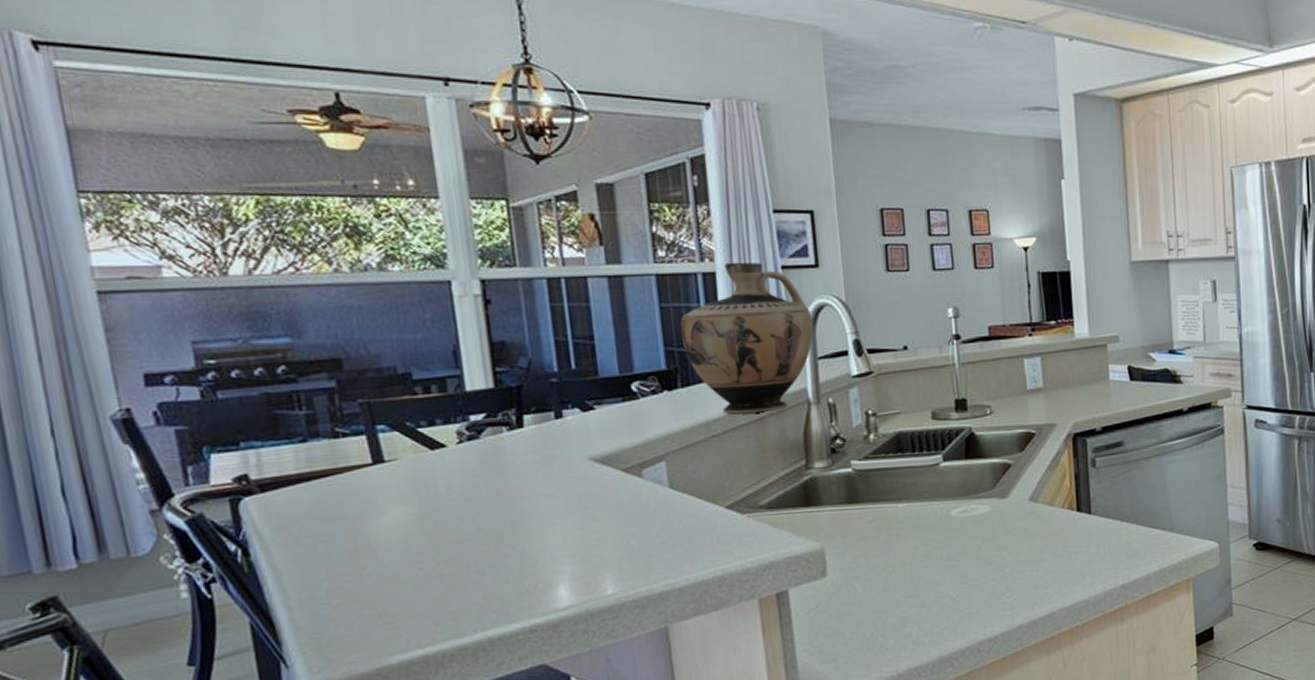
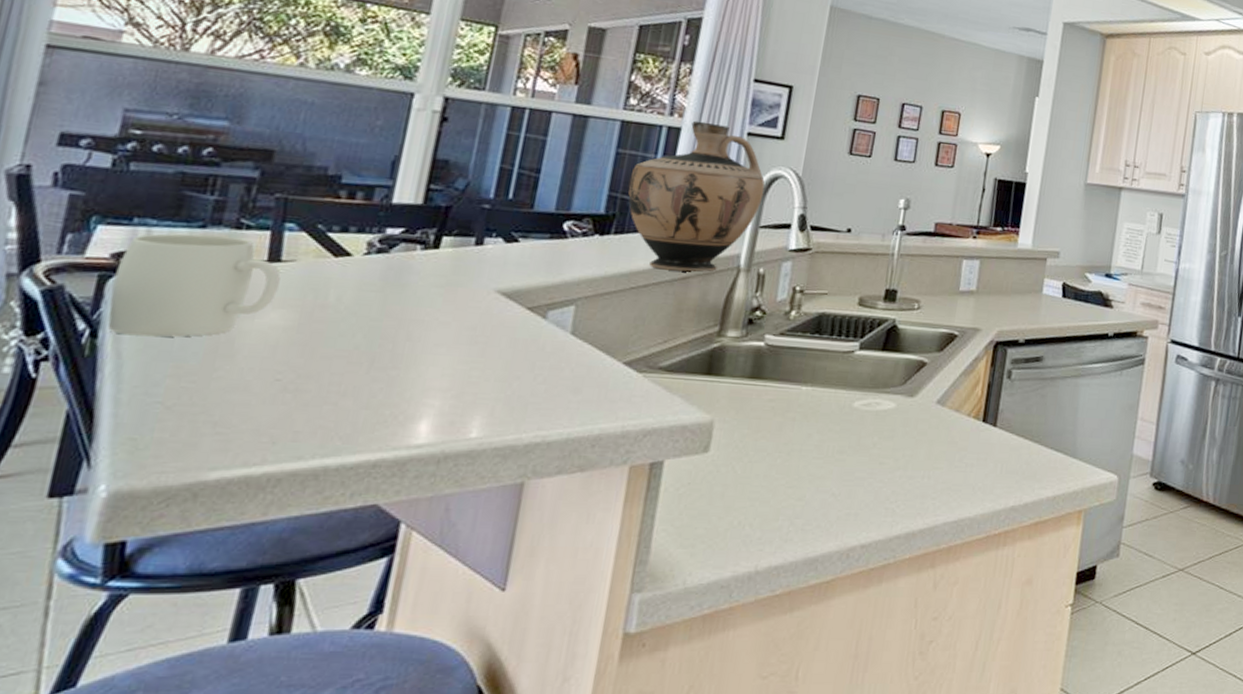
mug: none [242,446,392,550] -> present [107,233,281,337]

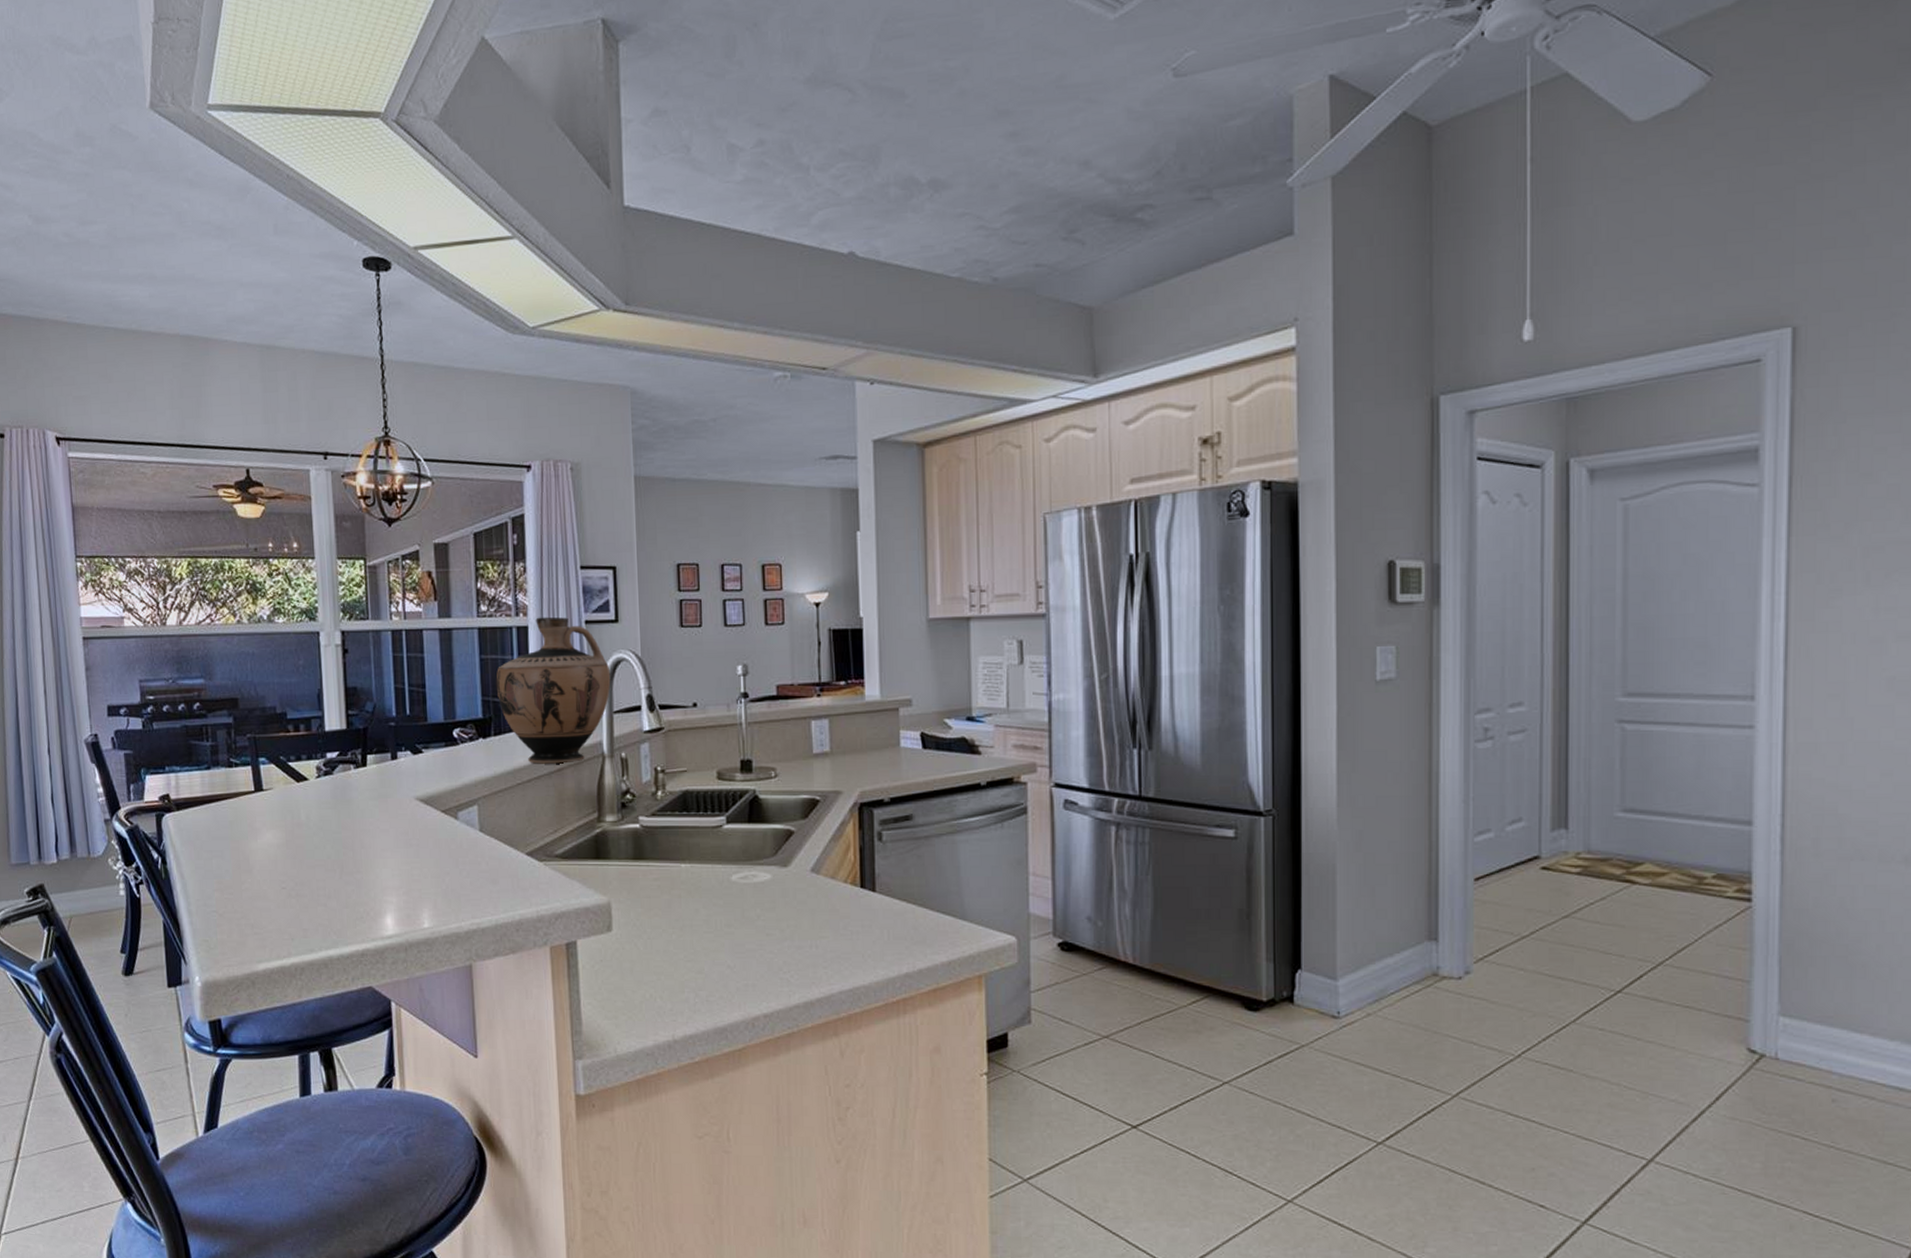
mug: present [107,233,281,337] -> none [165,775,267,860]

